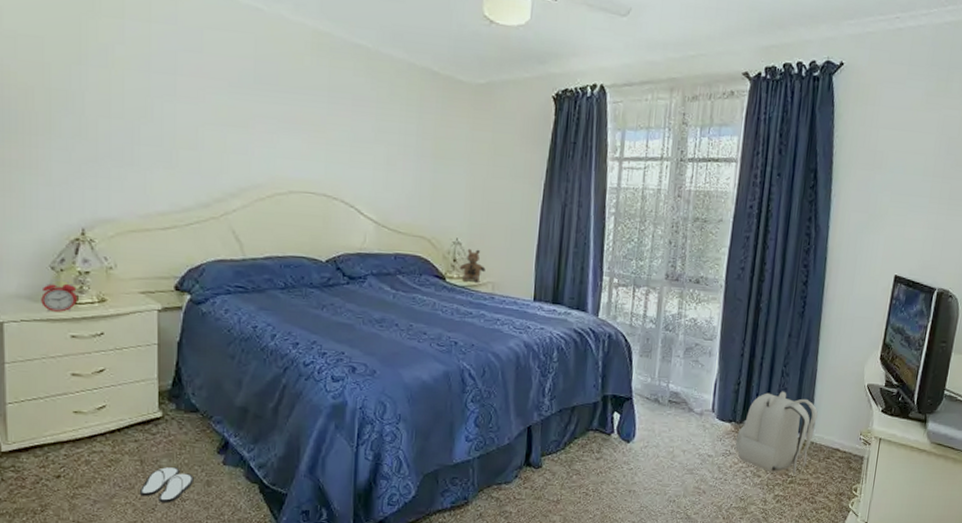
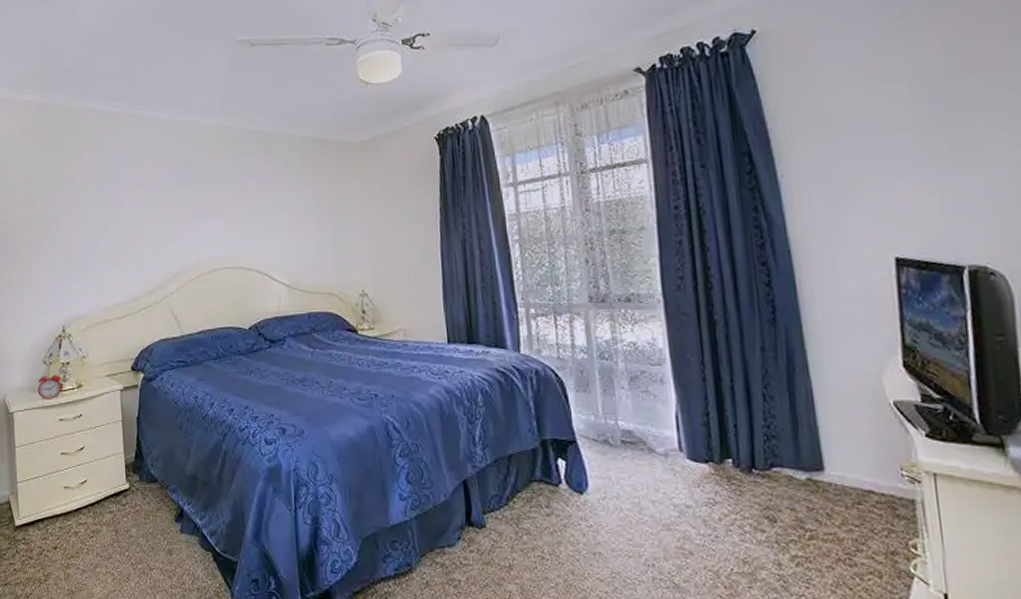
slippers: present [139,467,194,502] -> none [116,537,158,571]
teddy bear: present [459,248,486,282] -> none [368,298,395,332]
backpack: present [735,391,818,475] -> none [719,419,829,528]

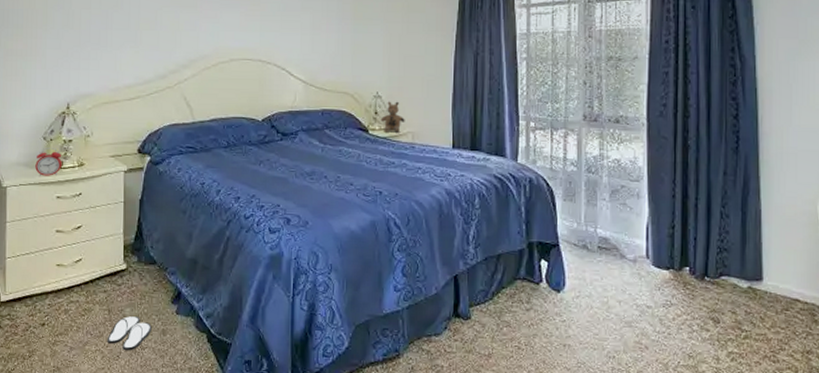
slippers: none [116,537,158,571] -> present [107,316,152,350]
teddy bear: none [368,298,395,332] -> present [380,101,405,133]

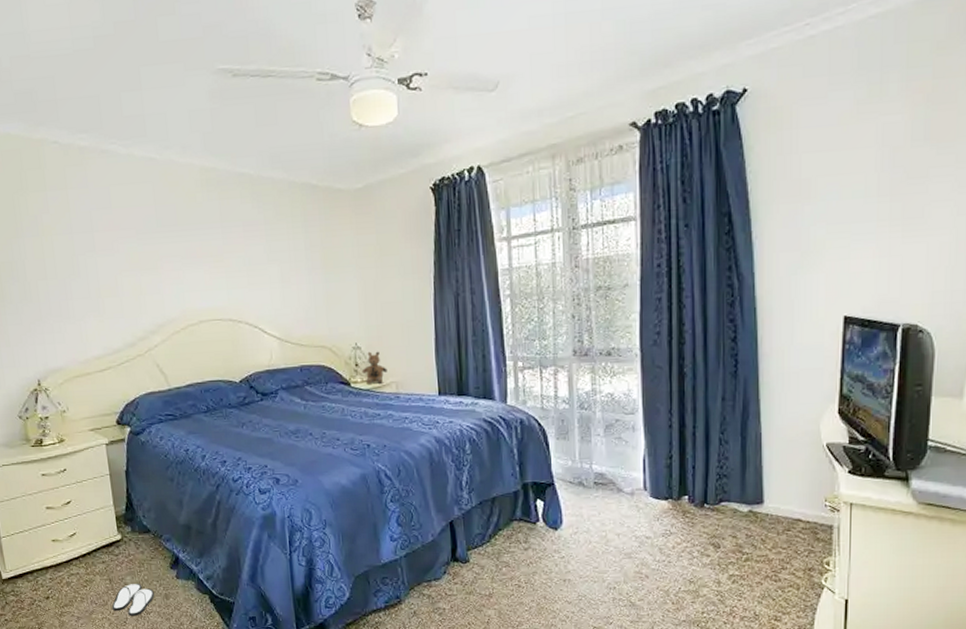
alarm clock: present [35,147,62,177] -> none [15,425,42,456]

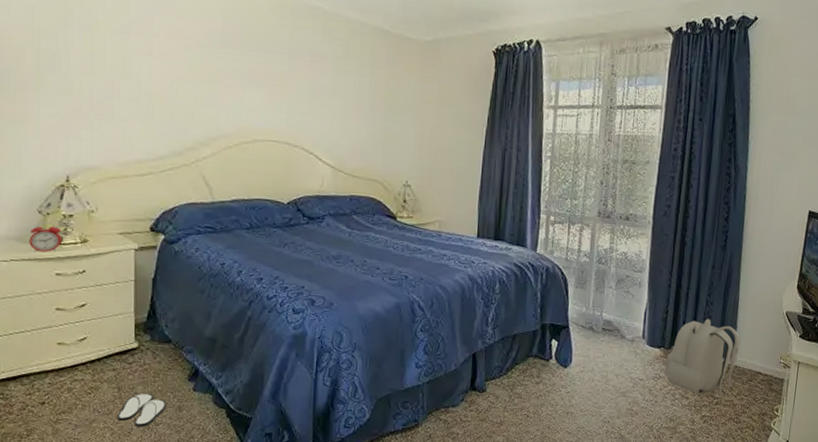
alarm clock: none [15,425,42,456] -> present [29,221,62,253]
teddy bear: present [361,351,388,384] -> none [408,190,433,221]
backpack: none [676,460,769,552] -> present [664,319,741,397]

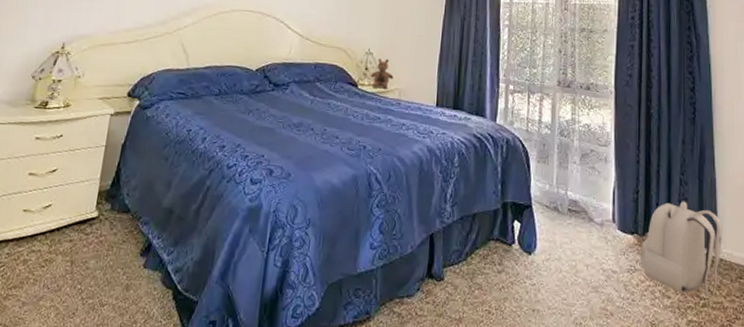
alarm clock: present [29,221,62,253] -> none [18,86,49,117]
slippers: present [116,394,166,426] -> none [64,269,115,307]
teddy bear: none [408,190,433,221] -> present [370,58,394,89]

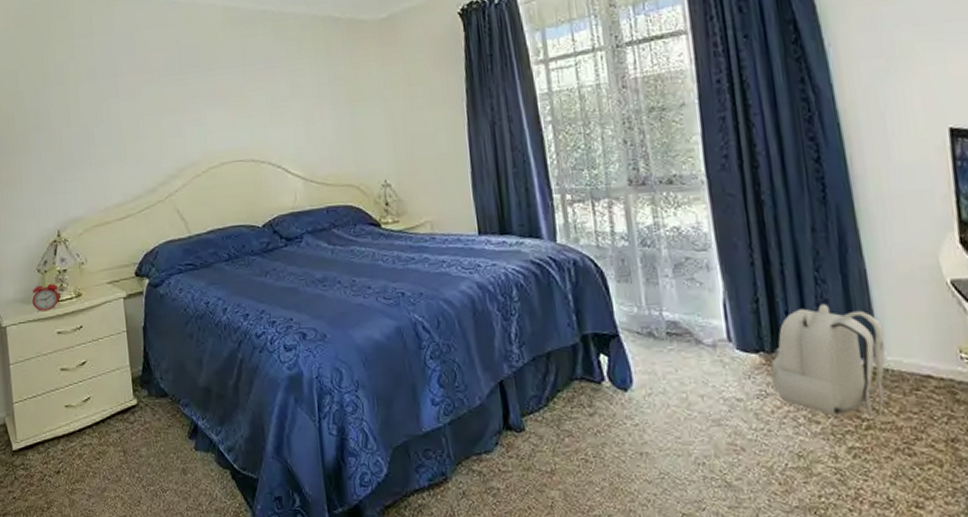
alarm clock: none [18,86,49,117] -> present [32,279,59,313]
teddy bear: present [370,58,394,89] -> none [392,188,421,225]

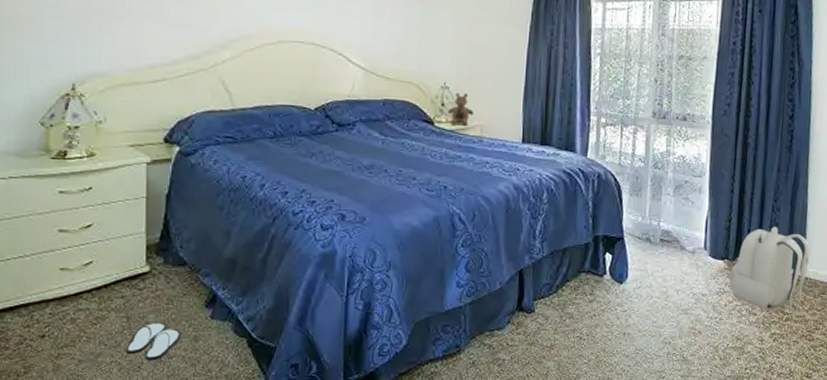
alarm clock: present [32,279,59,313] -> none [30,134,66,169]
slippers: none [125,456,171,494] -> present [125,323,181,360]
teddy bear: none [392,188,421,225] -> present [447,92,474,126]

